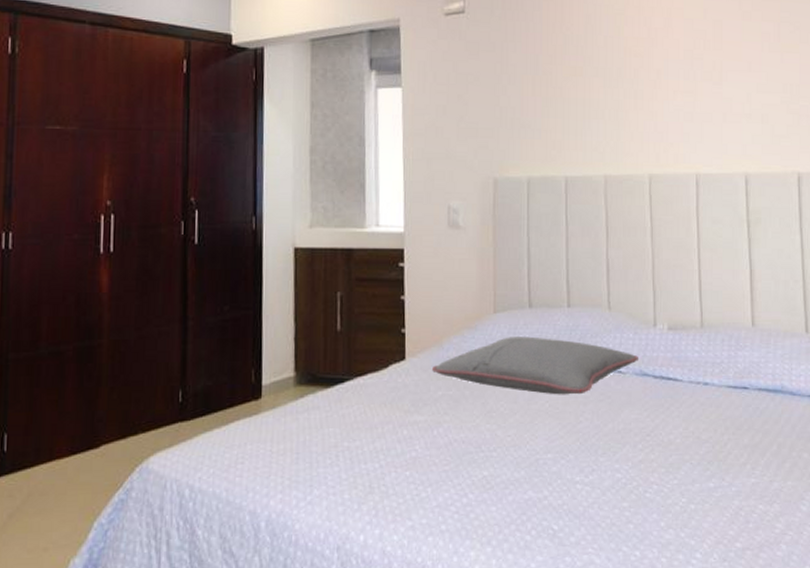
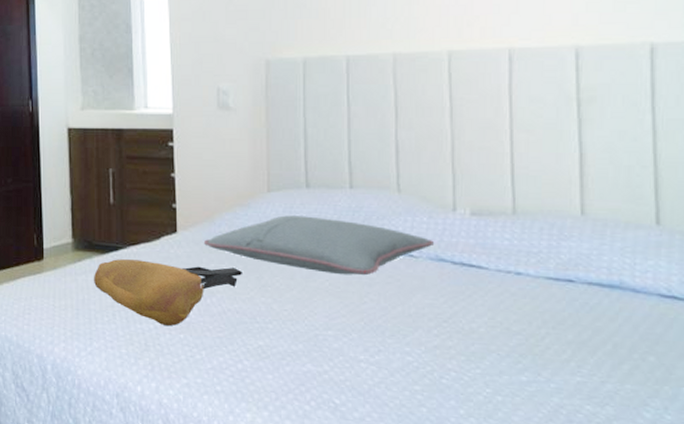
tote bag: none [315,392,469,464] -> present [93,259,242,327]

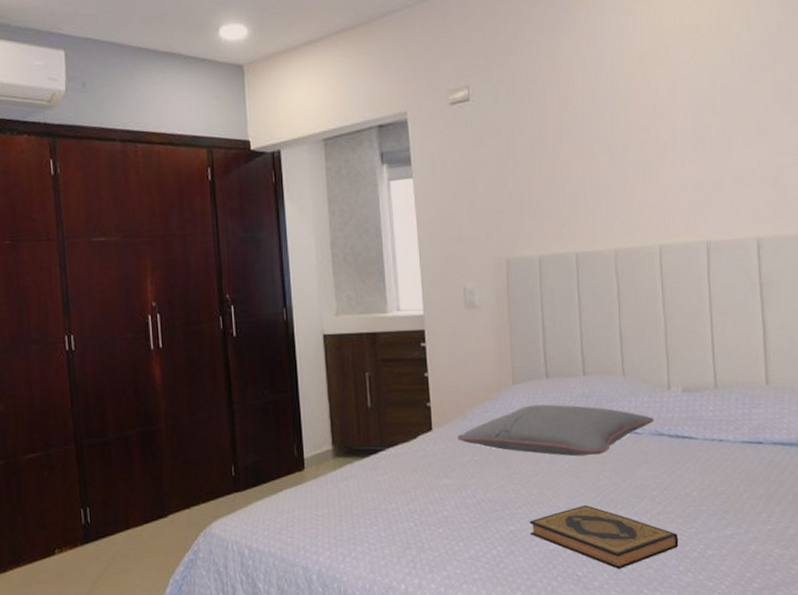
tote bag: present [93,259,242,327] -> none [354,459,493,523]
hardback book: none [280,327,460,403] -> present [529,504,679,570]

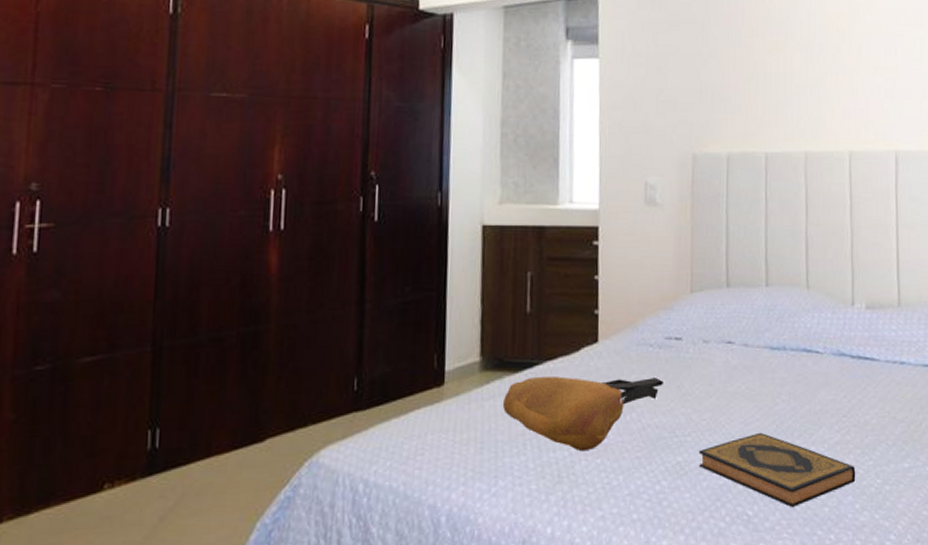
tote bag: none [354,459,493,523] -> present [502,376,663,452]
pillow: present [458,404,655,457] -> none [626,317,837,377]

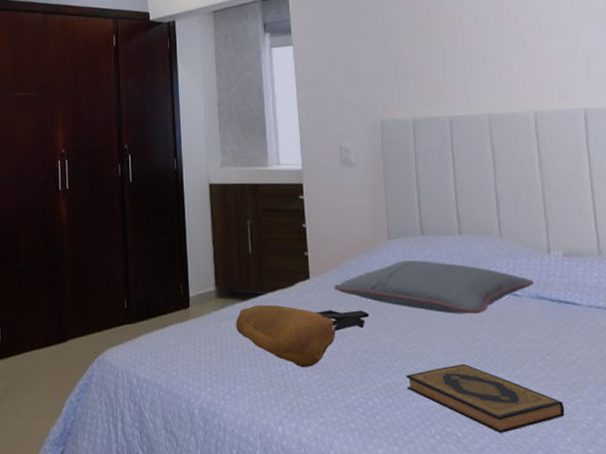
pillow: none [626,317,837,377] -> present [334,260,535,314]

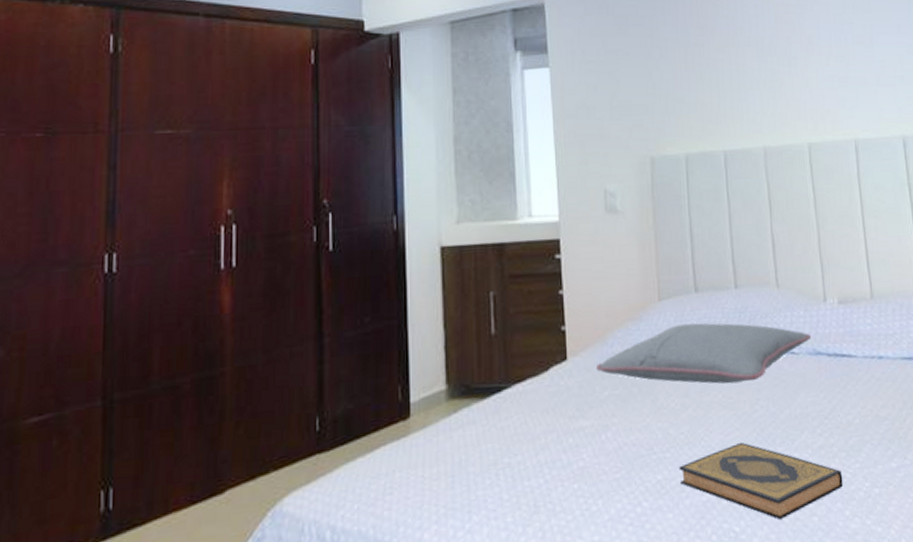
tote bag: present [235,305,369,368] -> none [471,392,637,478]

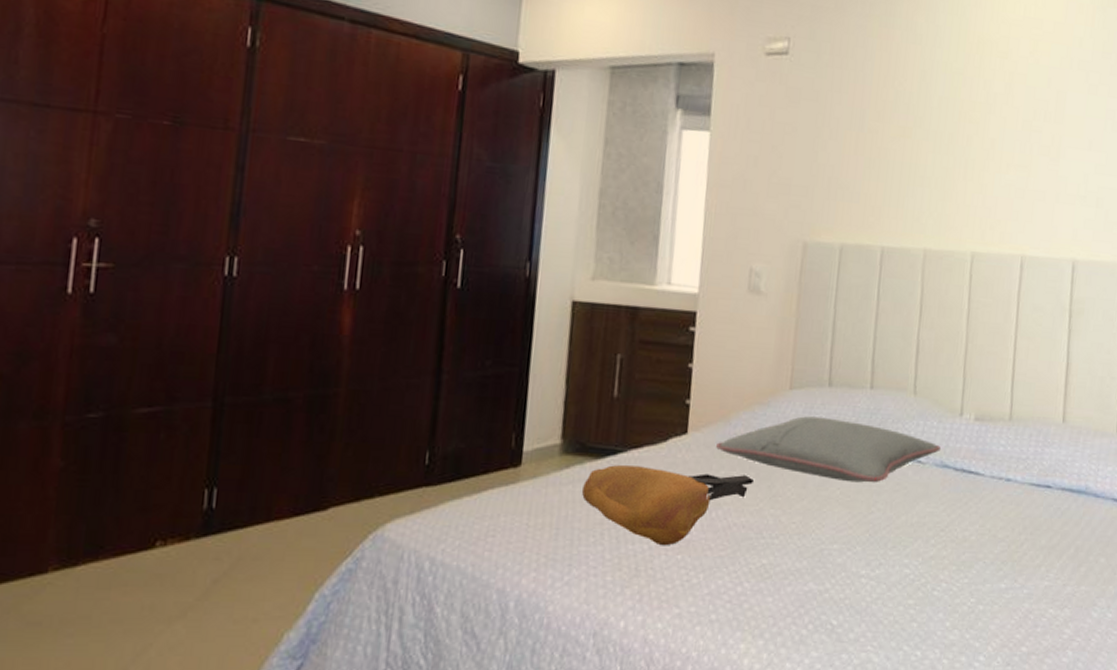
tote bag: none [471,392,637,478] -> present [581,465,754,546]
hardback book: present [679,442,843,521] -> none [785,540,950,621]

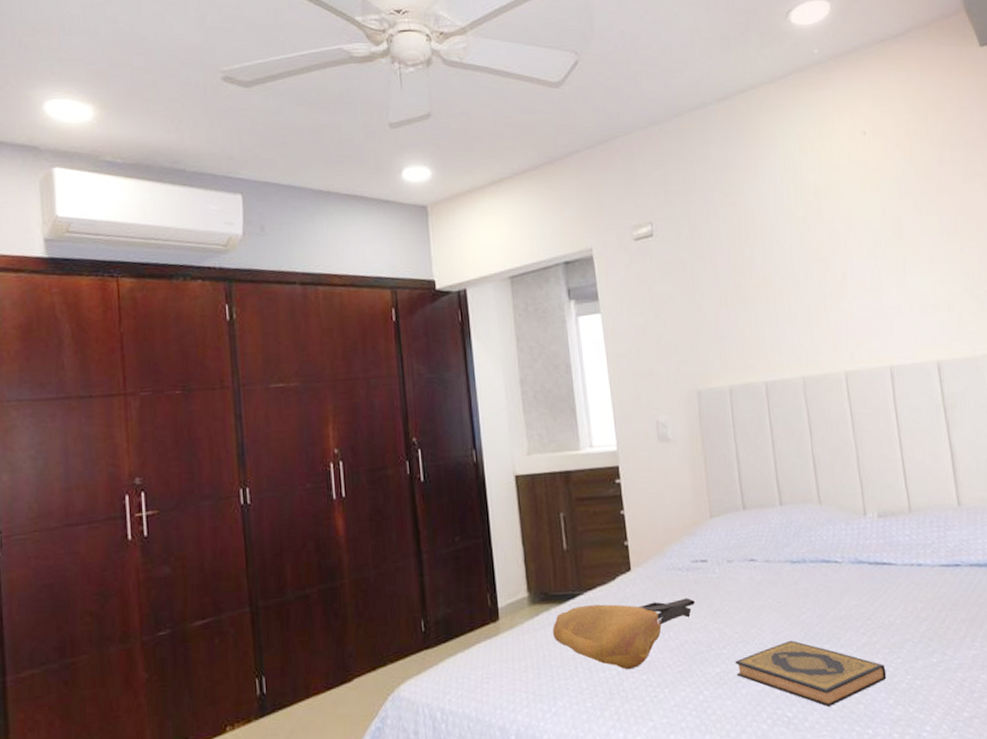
pillow: present [716,416,942,483] -> none [657,536,854,590]
hardback book: none [785,540,950,621] -> present [735,640,887,708]

